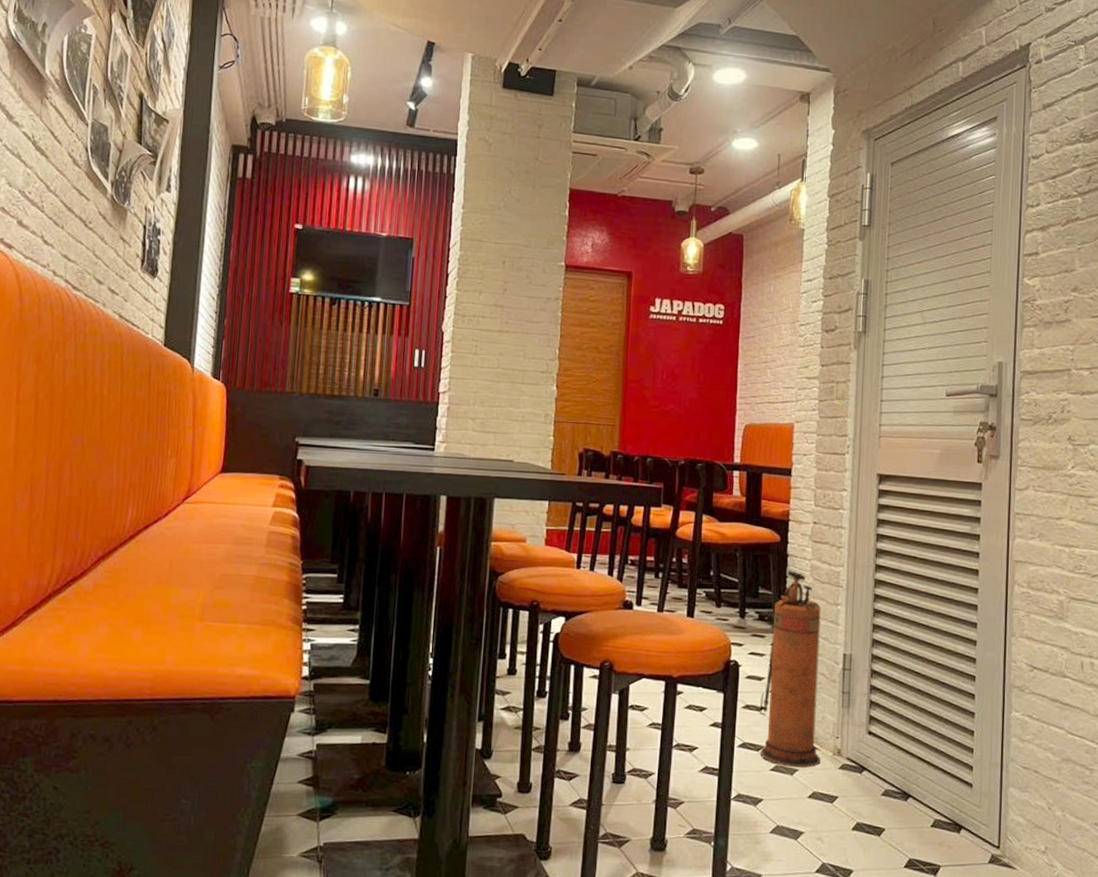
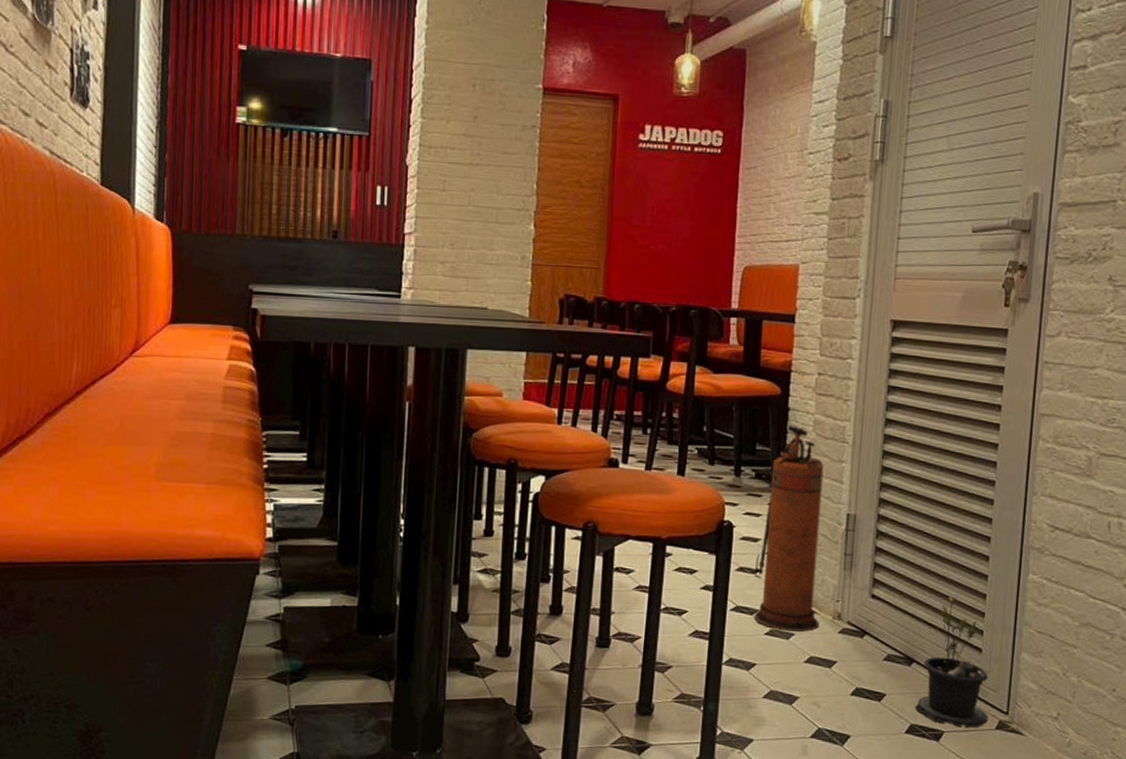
potted plant: none [912,732,981,863] -> present [914,596,988,729]

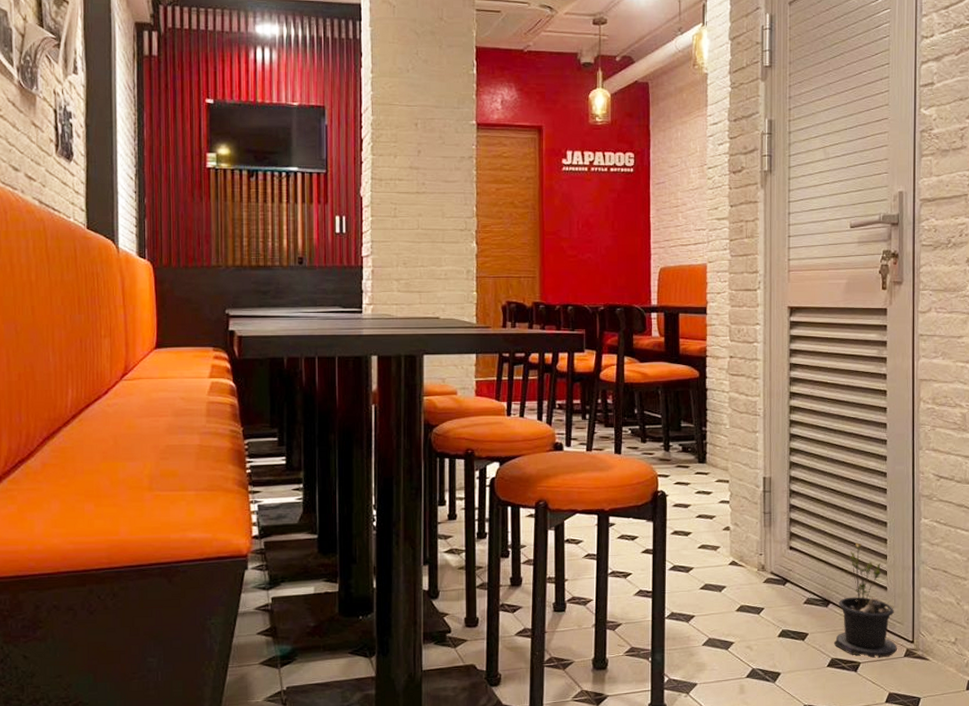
fire extinguisher: present [754,426,824,632] -> none [688,404,747,585]

